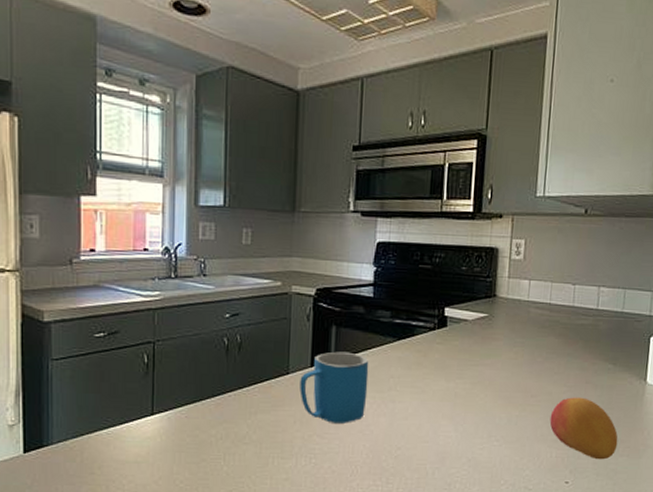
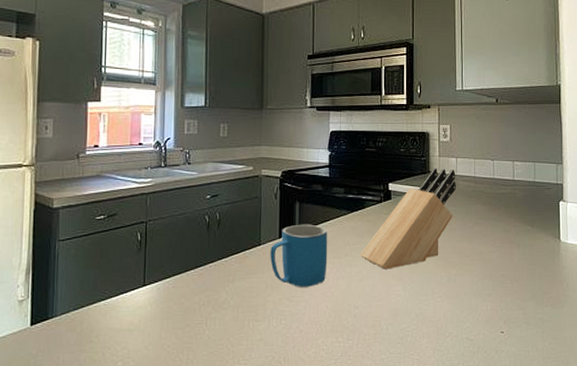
knife block: none [406,291,528,407] -> present [360,167,457,270]
fruit: present [550,397,618,460] -> none [483,256,542,310]

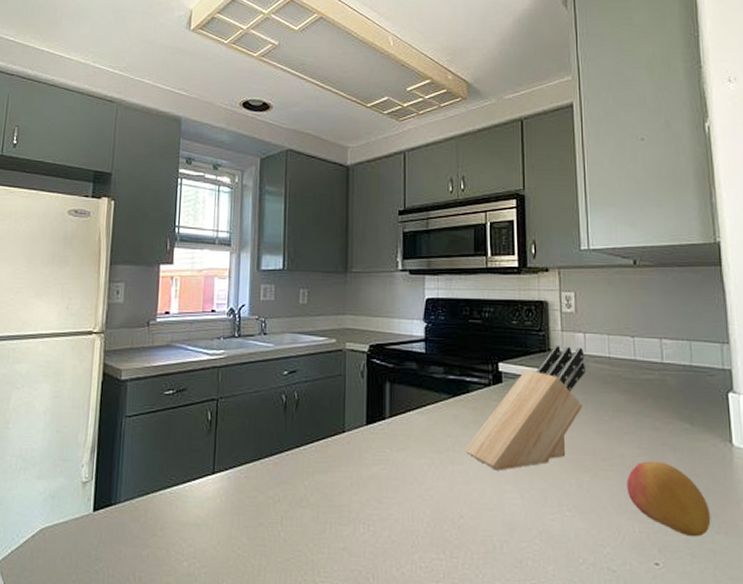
mug: present [270,224,328,288] -> none [356,409,425,488]
fruit: none [483,256,542,310] -> present [626,461,711,537]

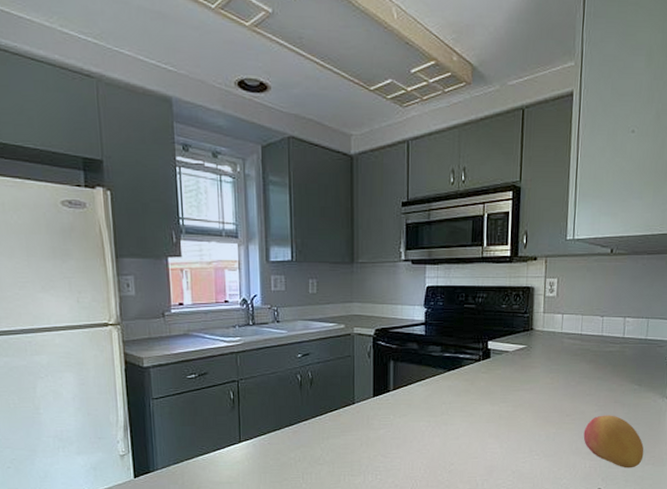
knife block: present [465,344,587,471] -> none [456,324,561,428]

